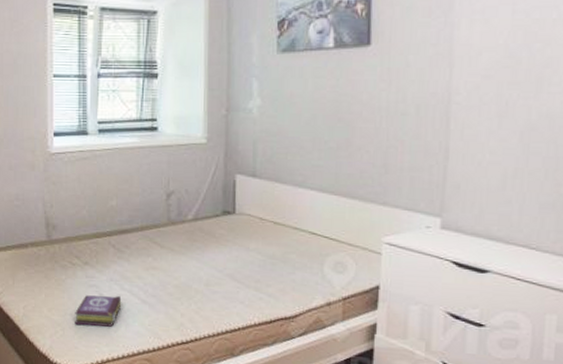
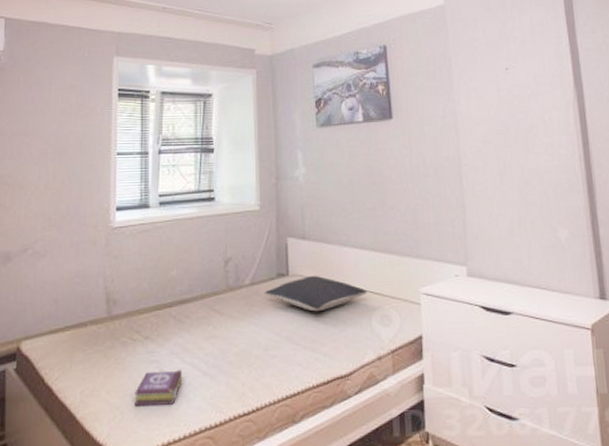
pillow: none [208,215,322,253] -> present [264,275,368,312]

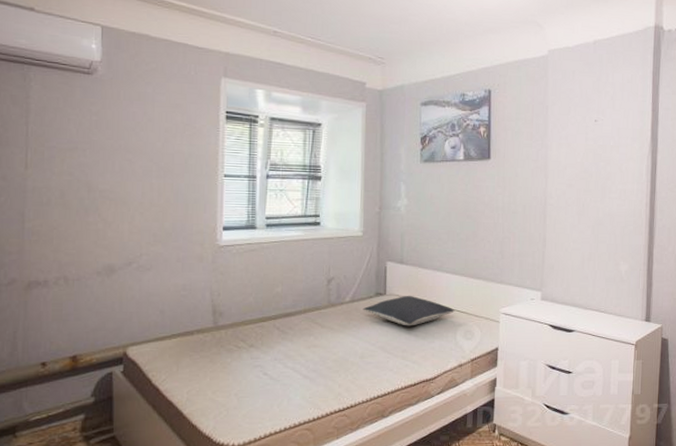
book: present [134,369,183,407] -> none [239,373,285,404]

